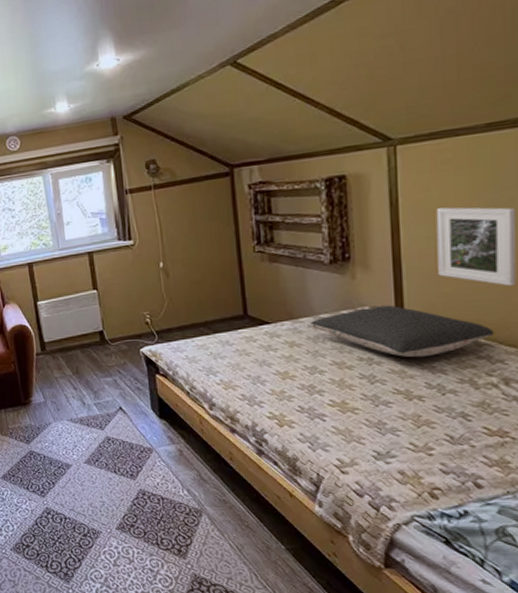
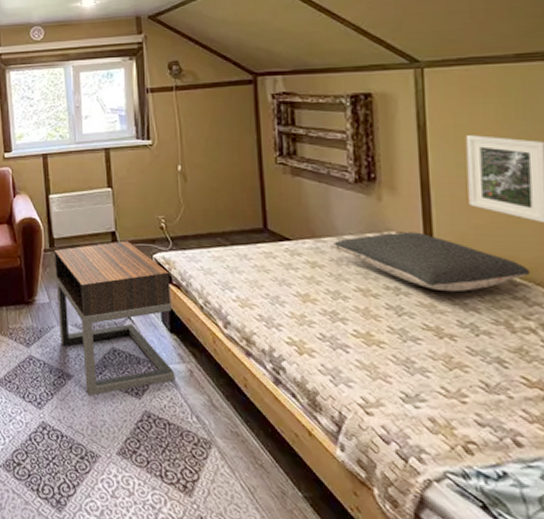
nightstand: none [45,338,167,481] -> present [54,240,175,396]

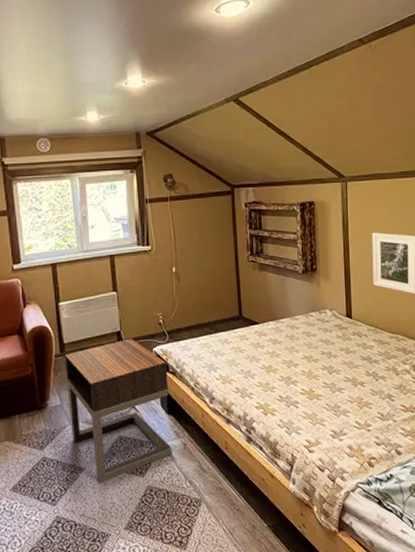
pillow: present [333,231,531,292] -> none [288,308,407,351]

